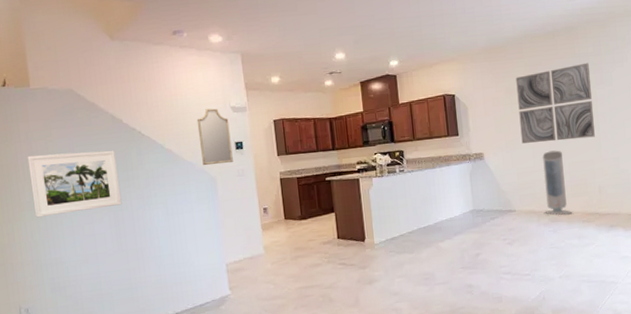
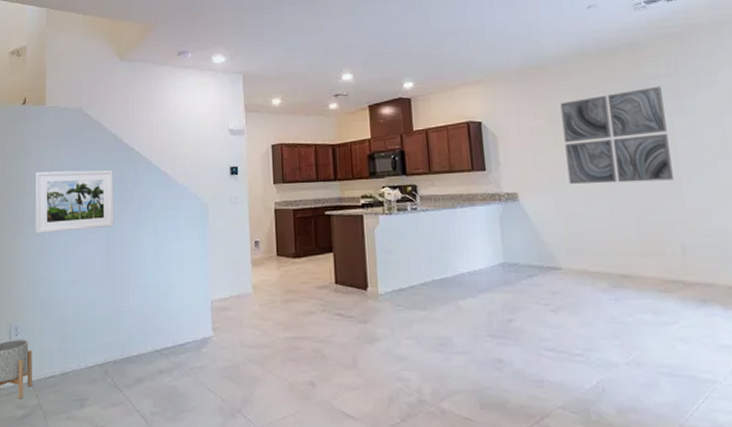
home mirror: present [196,108,233,166] -> none [193,130,227,191]
air purifier: present [542,150,572,216] -> none [597,194,642,280]

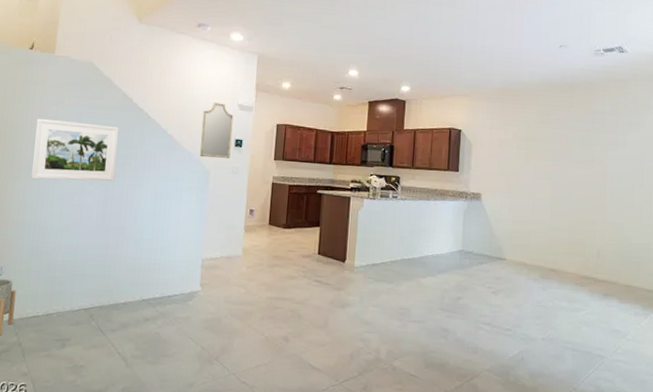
home mirror: none [193,130,227,191] -> present [200,102,234,159]
wall art: present [560,86,673,184] -> none [523,120,605,198]

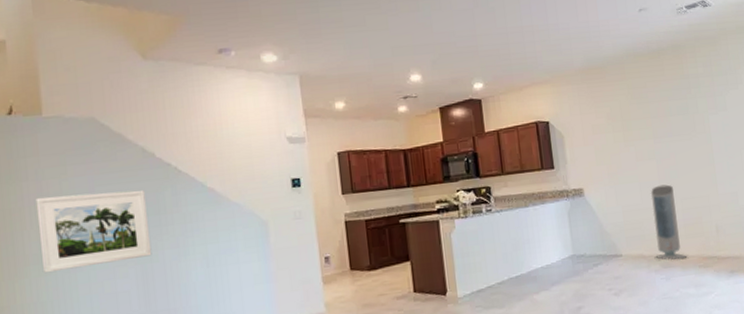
home mirror: present [200,102,234,159] -> none [245,139,289,207]
air purifier: none [535,204,565,274] -> present [650,184,686,260]

